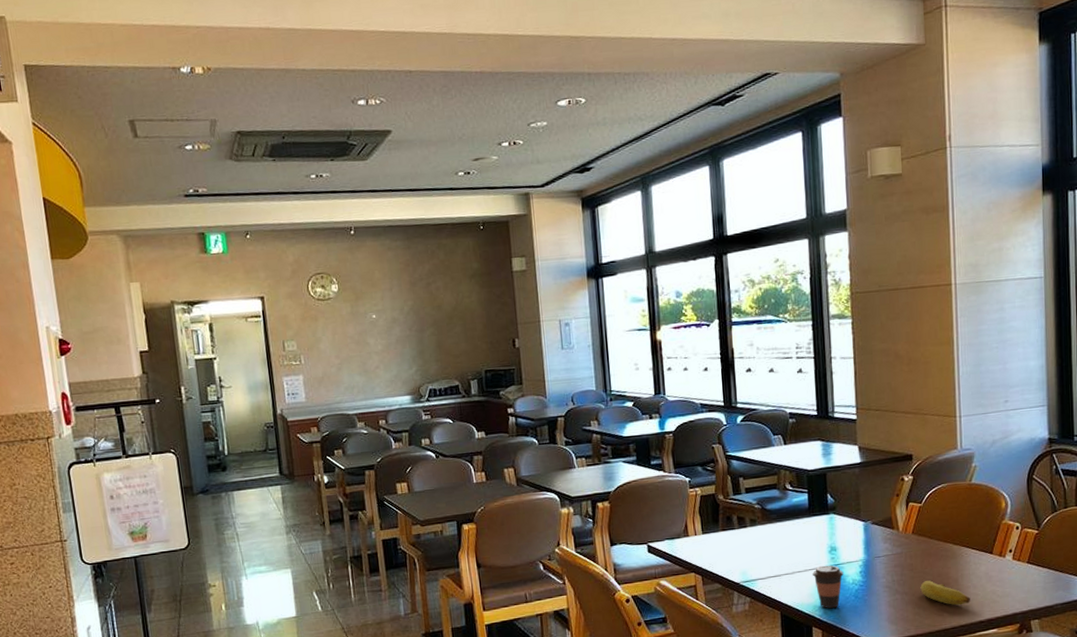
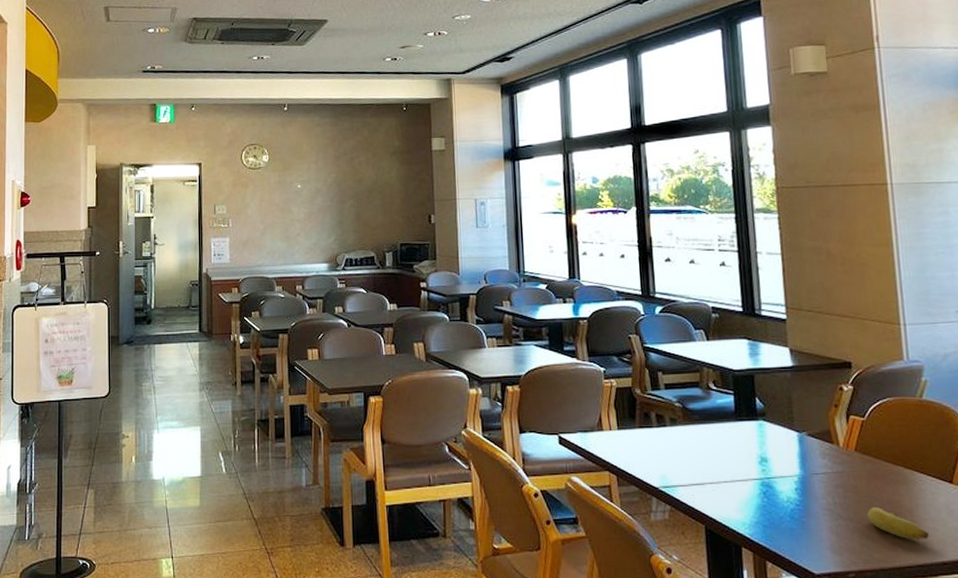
coffee cup: present [813,565,844,609] -> none [741,477,777,528]

